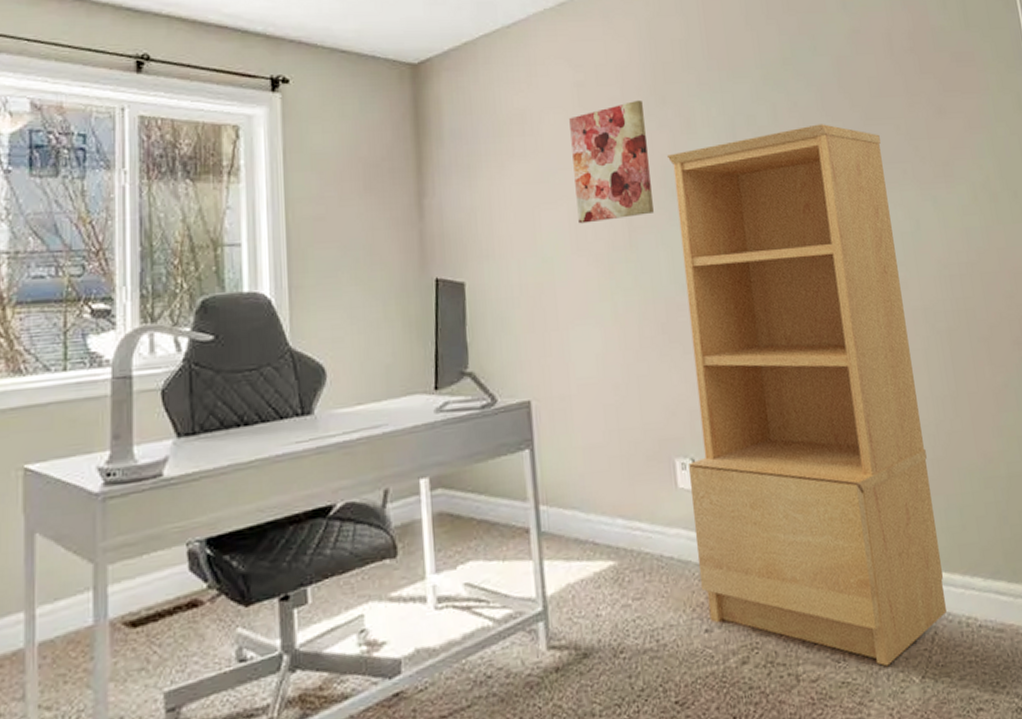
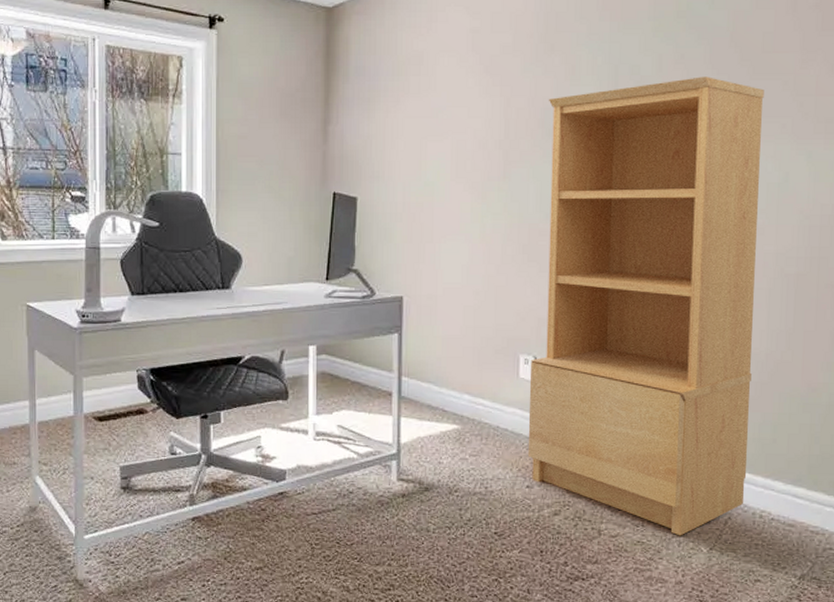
wall art: present [569,99,654,224] -> none [460,46,532,155]

